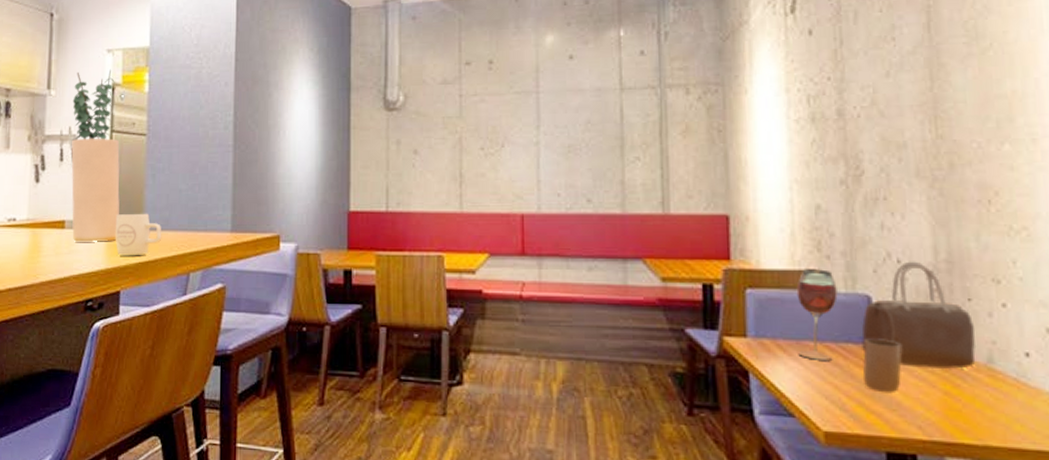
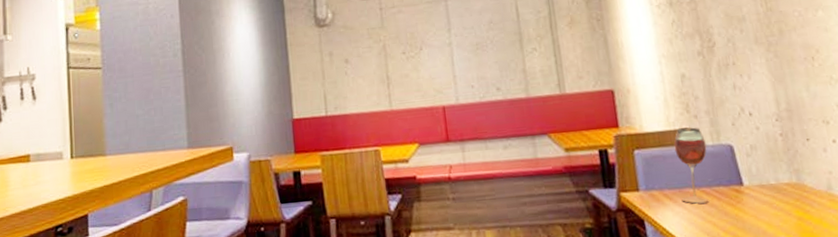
vase: present [71,69,120,242] -> none [29,11,81,173]
mug: present [115,213,162,256] -> none [78,139,124,182]
handbag: present [861,261,976,370] -> none [728,112,819,201]
cup: present [862,338,902,394] -> none [731,180,764,225]

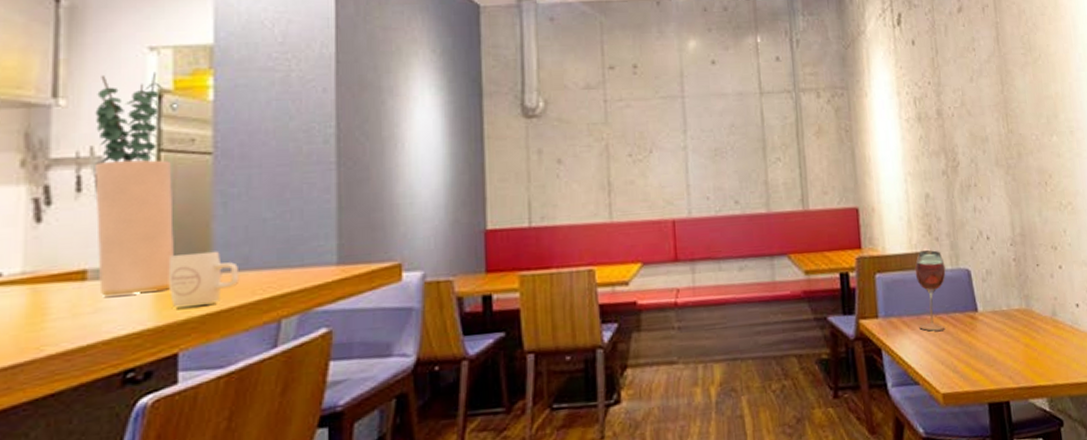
vase: none [29,11,81,173] -> present [95,71,174,297]
mug: none [78,139,124,182] -> present [168,251,240,309]

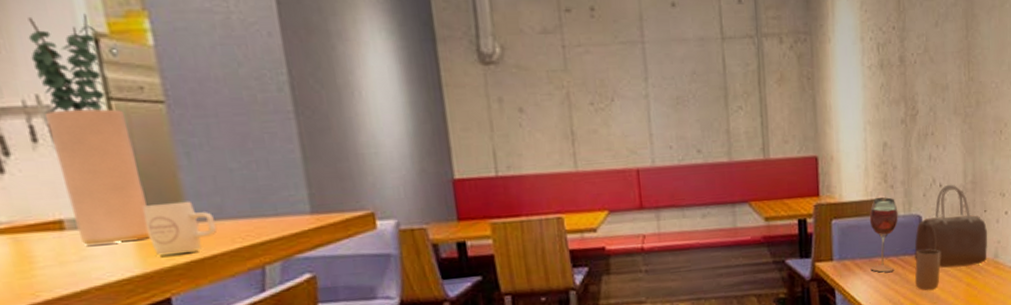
handbag: none [965,236,1045,328] -> present [914,184,988,269]
cup: none [967,306,995,353] -> present [914,249,941,291]

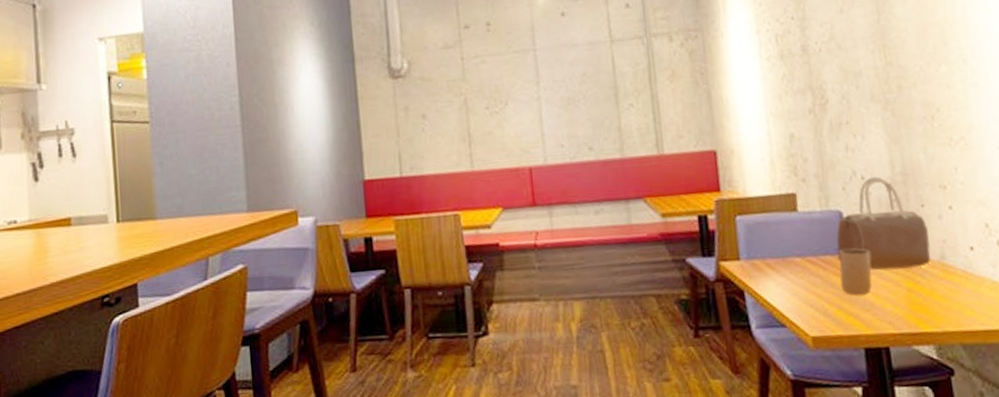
vase: present [28,13,151,246] -> none [66,58,129,239]
mug: present [142,201,218,256] -> none [125,201,176,248]
wineglass: present [869,197,898,273] -> none [779,191,814,274]

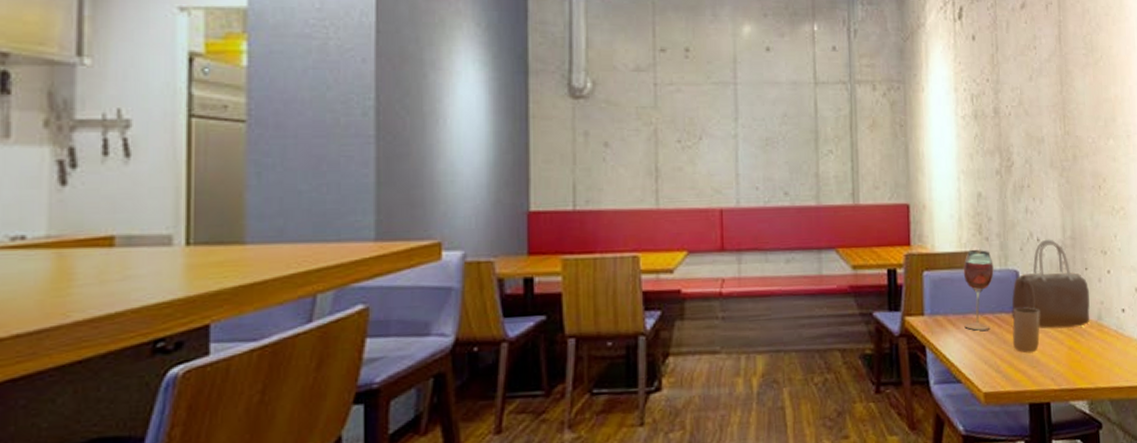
wineglass: none [779,191,814,274] -> present [963,250,994,331]

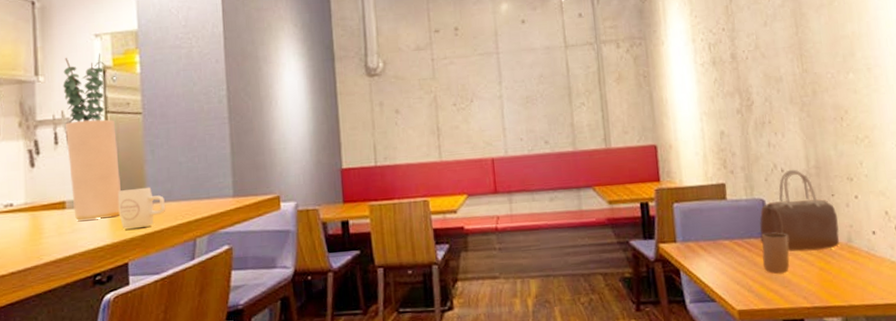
vase: none [122,33,205,264] -> present [63,53,121,221]
mug: none [199,222,274,279] -> present [117,187,166,230]
wineglass: present [963,250,994,331] -> none [710,182,741,255]

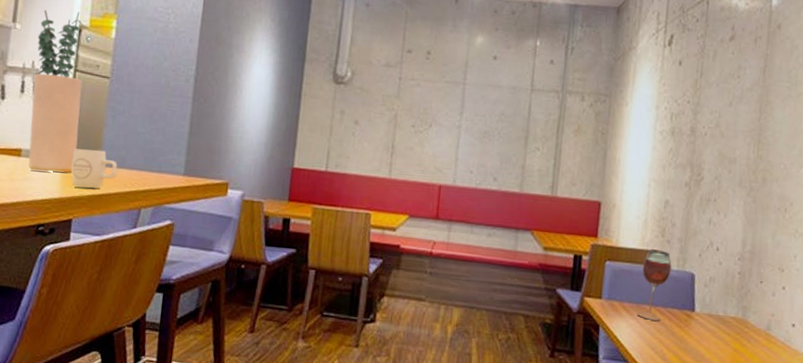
wineglass: none [710,182,741,255] -> present [637,249,672,321]
handbag: present [759,169,840,252] -> none [683,249,762,334]
cup: present [761,232,790,275] -> none [680,306,710,349]

